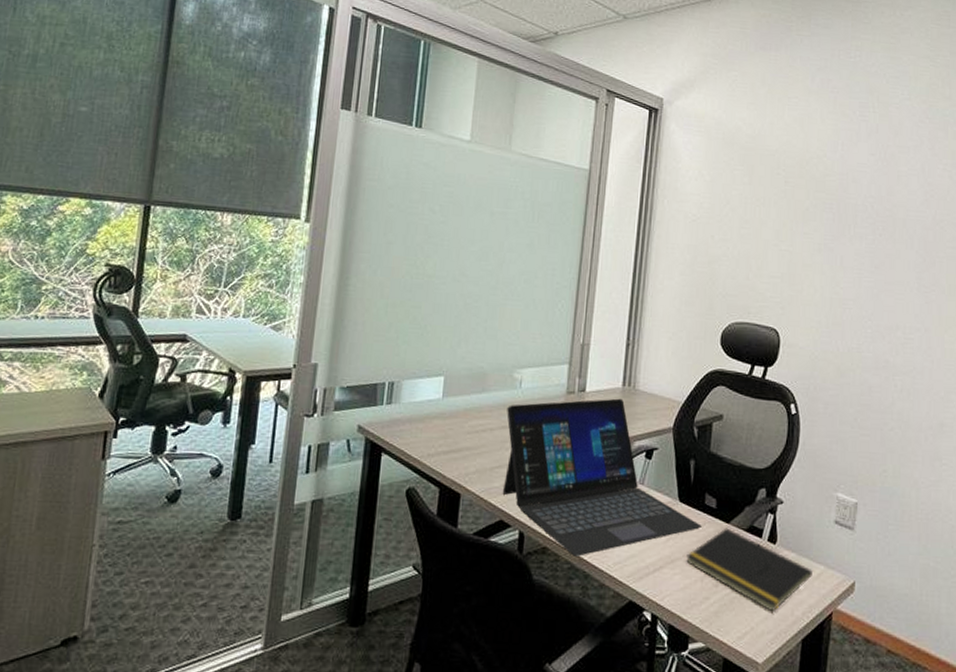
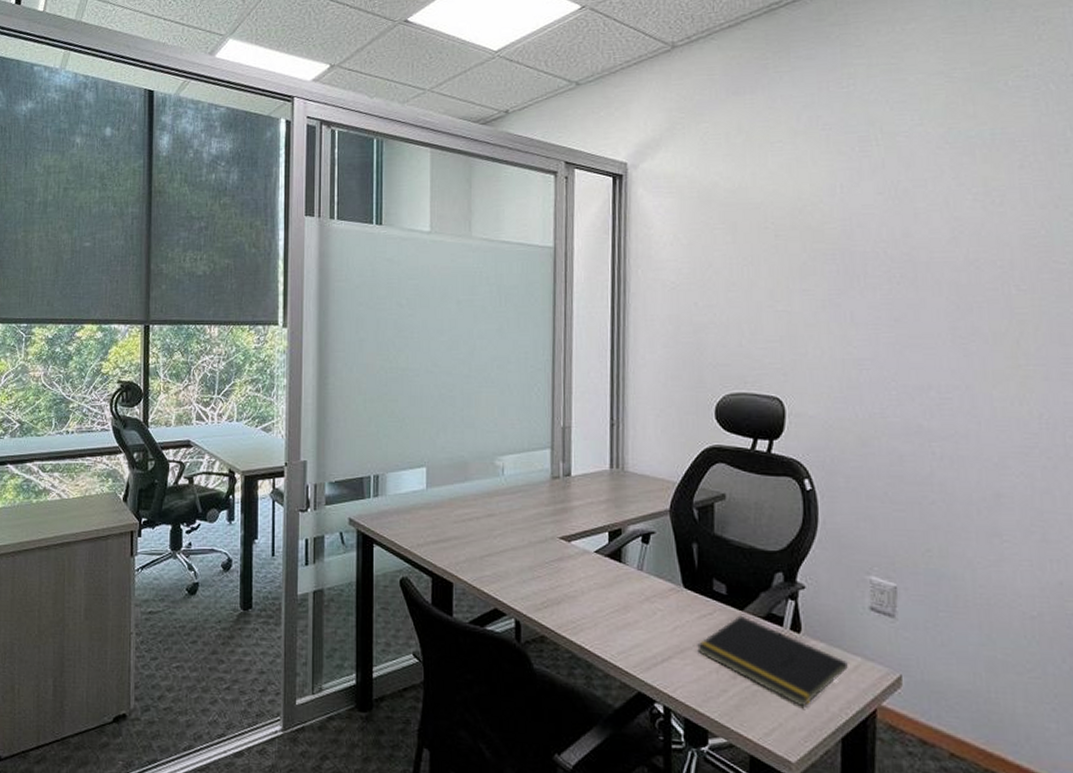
laptop: present [502,398,702,557] -> none [491,481,712,646]

